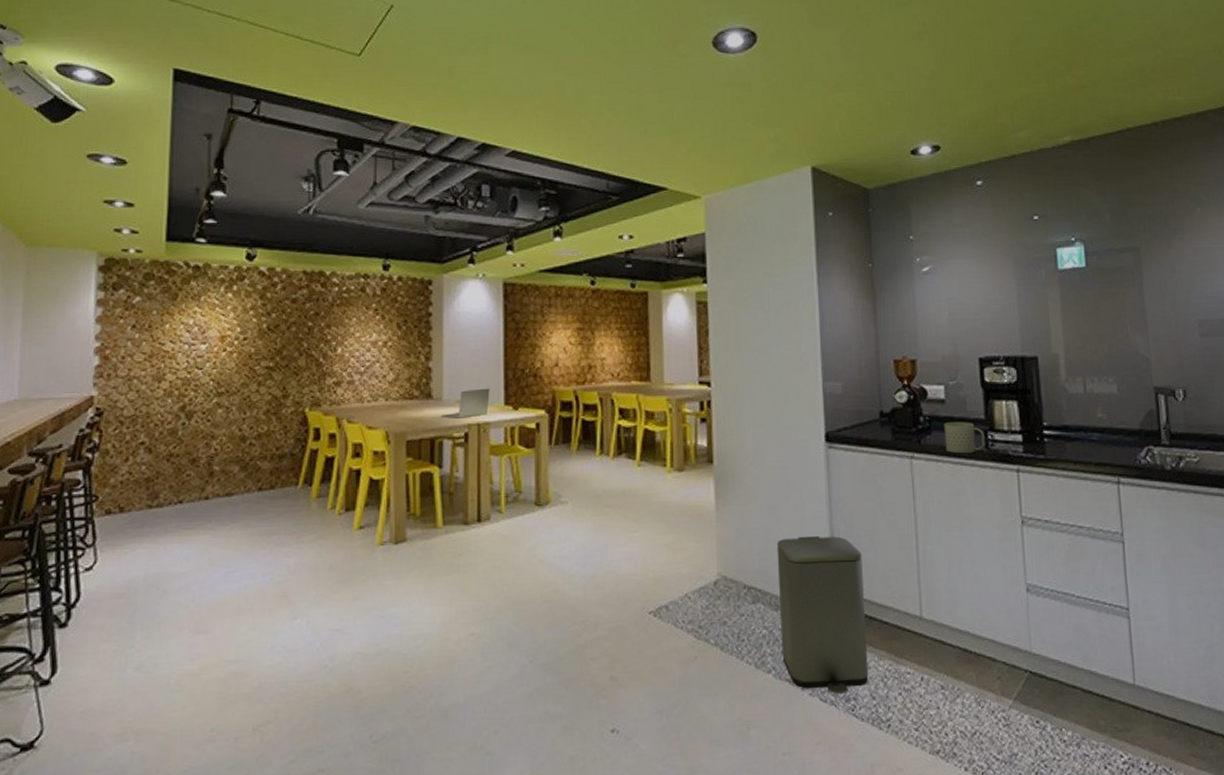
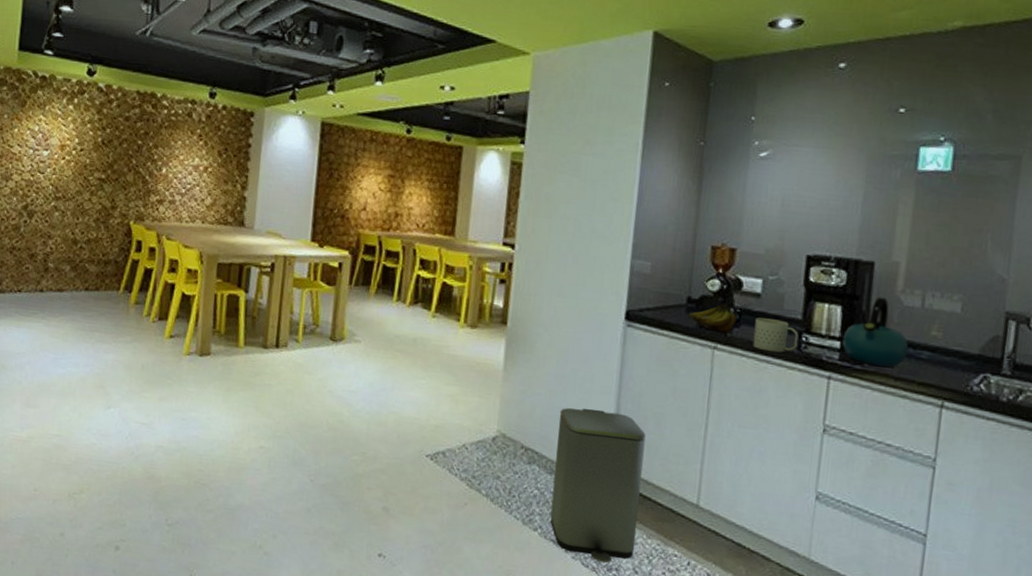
laptop: present [440,388,490,419] -> none [250,222,299,249]
fruit: none [883,414,927,442] -> present [688,304,737,334]
kettle: none [1023,388,1081,454] -> present [842,297,909,368]

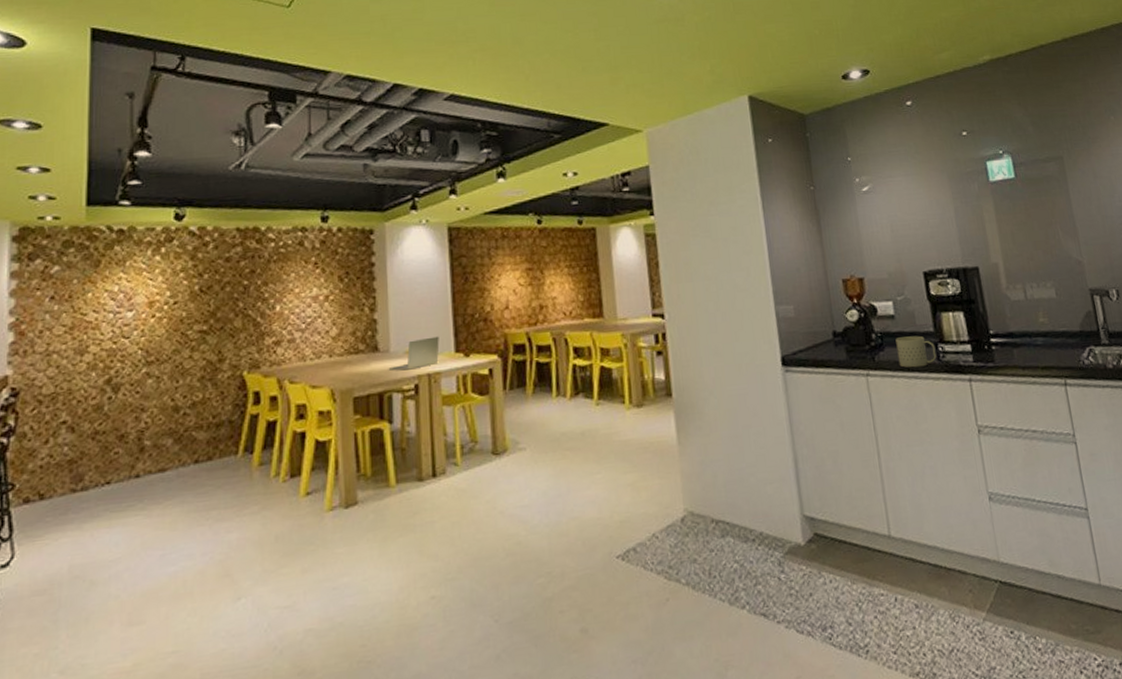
laptop: none [250,222,299,249] -> present [388,336,440,371]
pedal bin: present [550,407,646,563] -> none [741,460,843,624]
fruit: present [688,304,737,334] -> none [837,331,880,359]
kettle: present [842,297,909,368] -> none [971,296,1027,361]

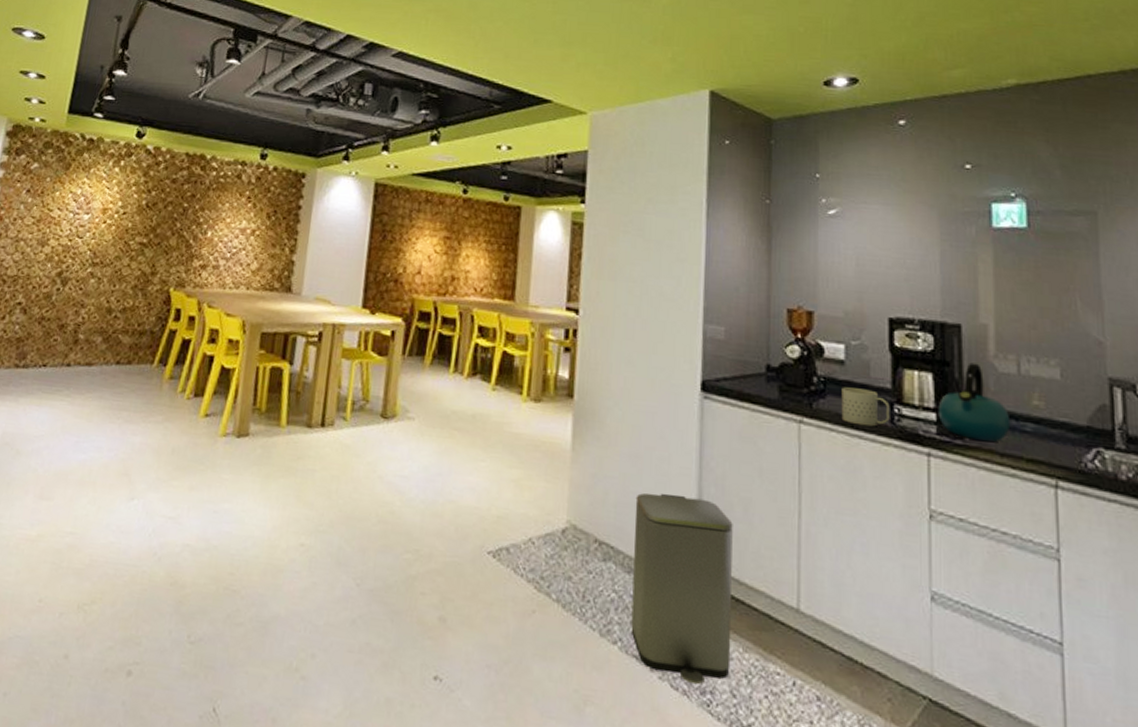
laptop: present [388,336,440,371] -> none [297,288,349,317]
pedal bin: none [741,460,843,624] -> present [631,493,733,684]
kettle: none [971,296,1027,361] -> present [938,362,1011,443]

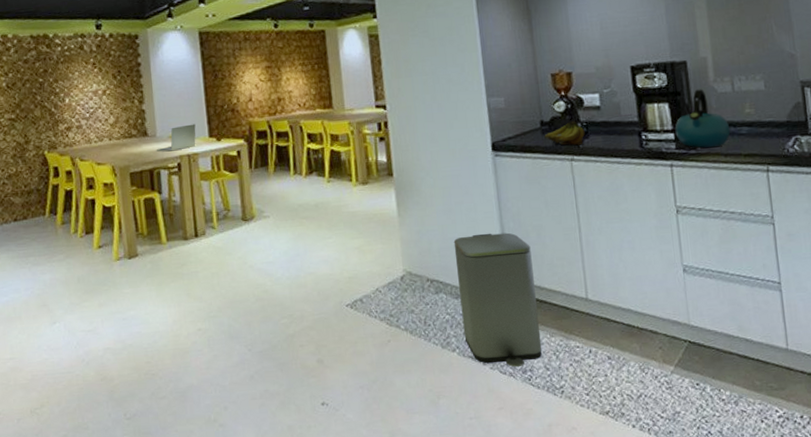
laptop: none [297,288,349,317] -> present [156,124,196,152]
fruit: none [769,372,821,405] -> present [544,121,585,146]
mug: present [841,387,890,427] -> none [600,125,640,154]

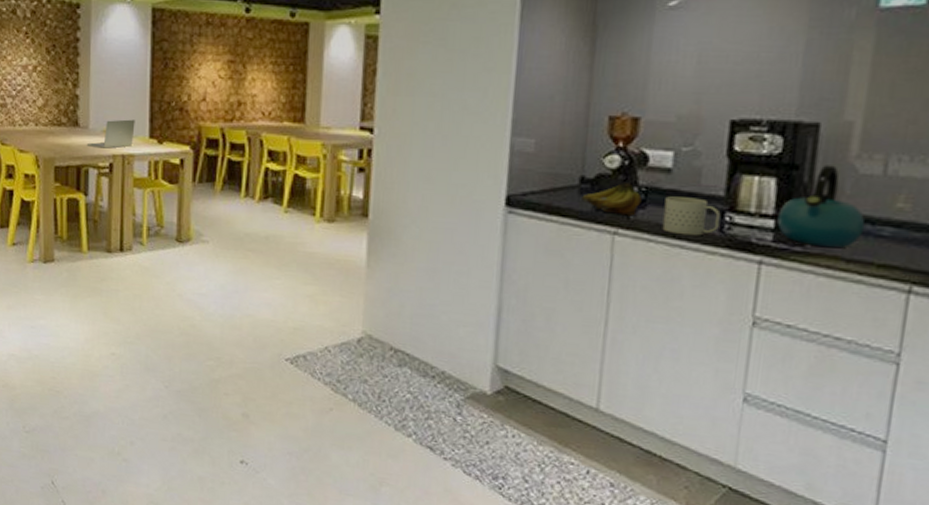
pedal bin: present [453,232,542,367] -> none [425,305,534,471]
mug: none [600,125,640,154] -> present [662,196,721,236]

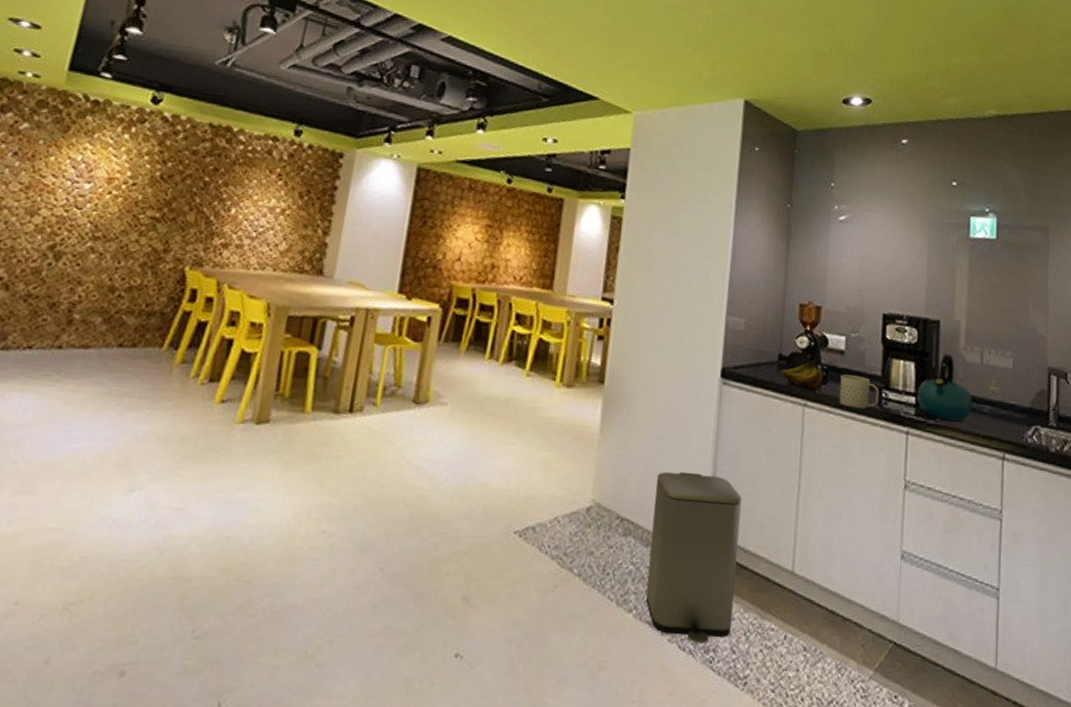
laptop: present [86,119,135,149] -> none [328,271,386,301]
pedal bin: none [425,305,534,471] -> present [646,471,742,644]

